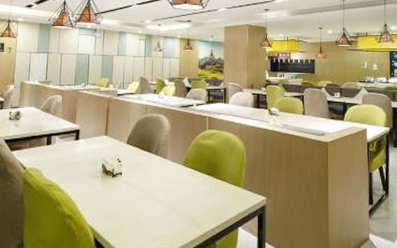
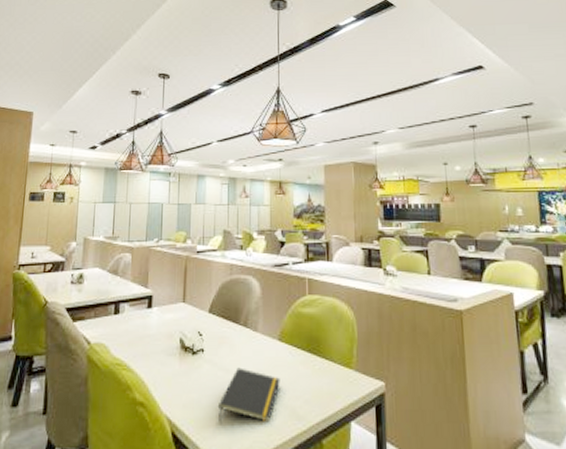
notepad: none [132,187,184,228] -> present [217,367,280,421]

